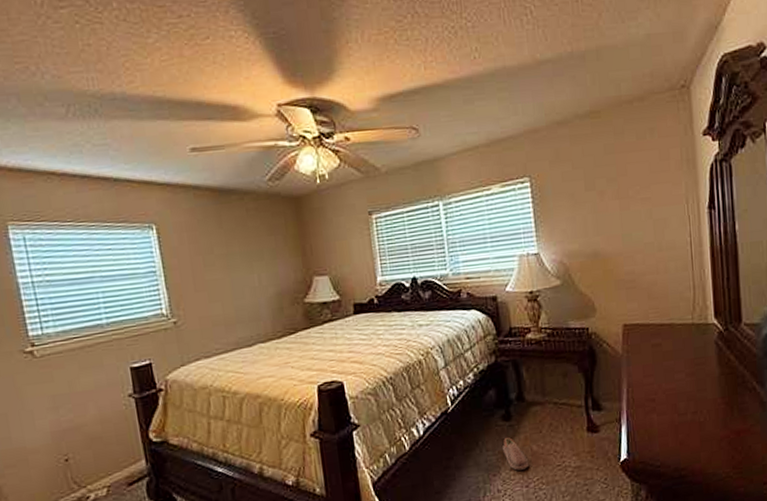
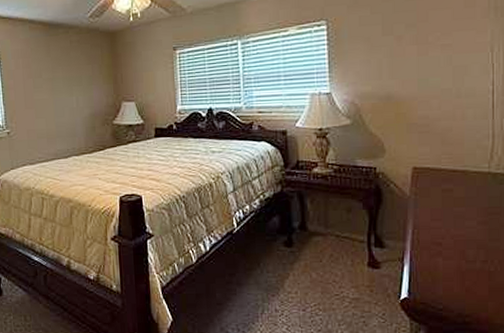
shoe: present [502,438,529,471] -> none [282,263,308,294]

